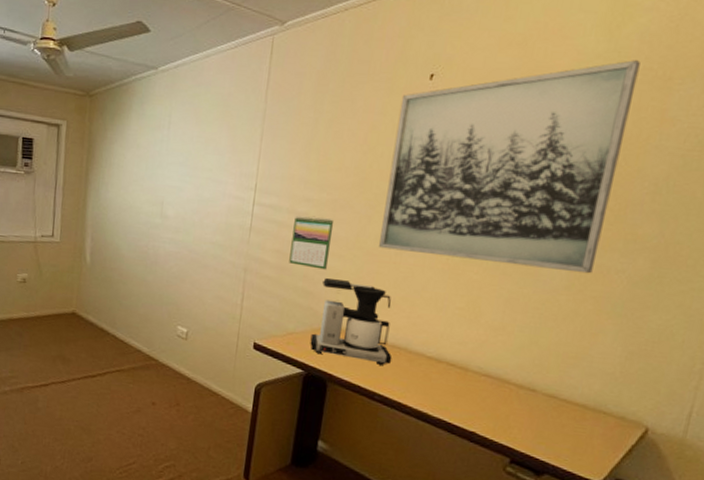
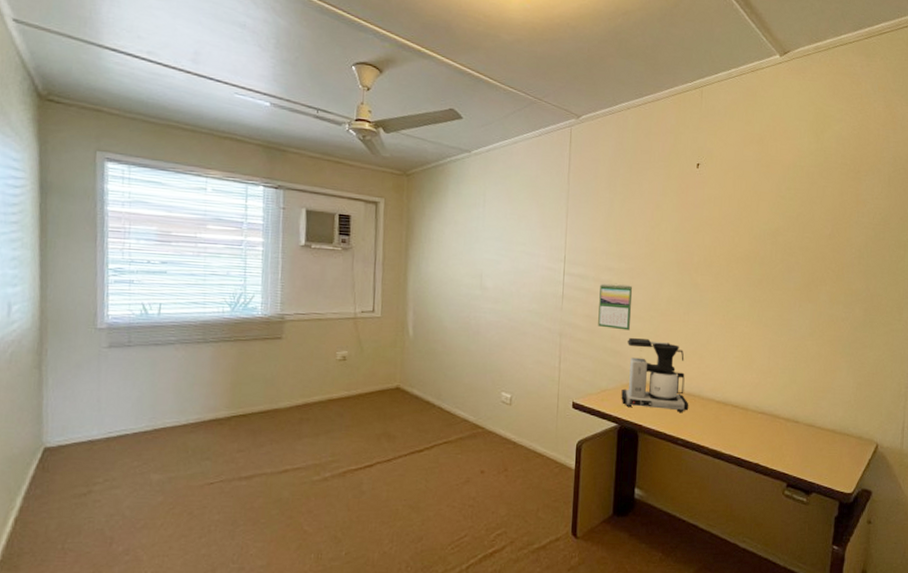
wall art: present [379,60,640,274] -> none [670,157,839,322]

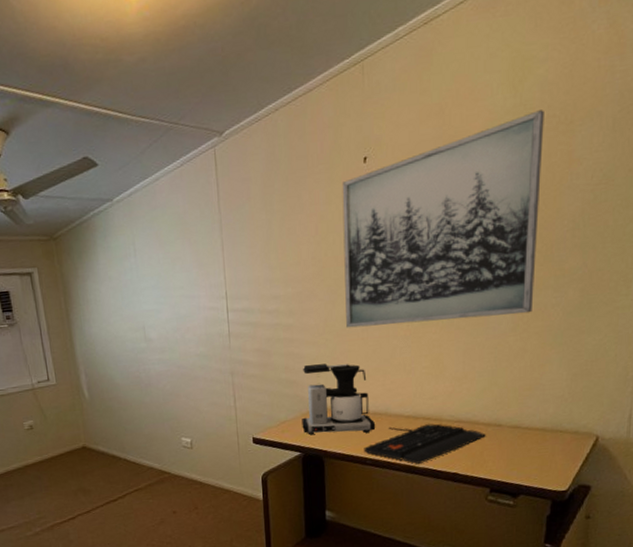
calendar: present [598,283,633,331] -> none [267,310,305,360]
wall art: none [670,157,839,322] -> present [342,110,544,328]
keyboard: none [676,410,785,450] -> present [364,423,486,464]

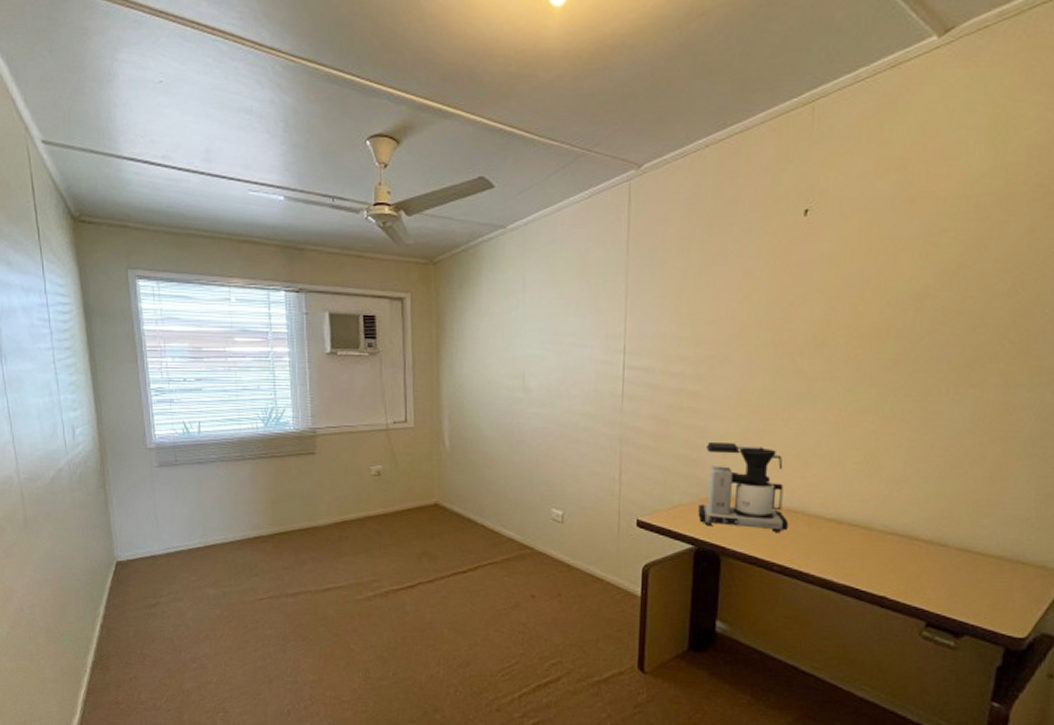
wall art: present [342,110,544,328] -> none [764,177,1030,414]
keyboard: present [364,423,486,464] -> none [771,530,926,579]

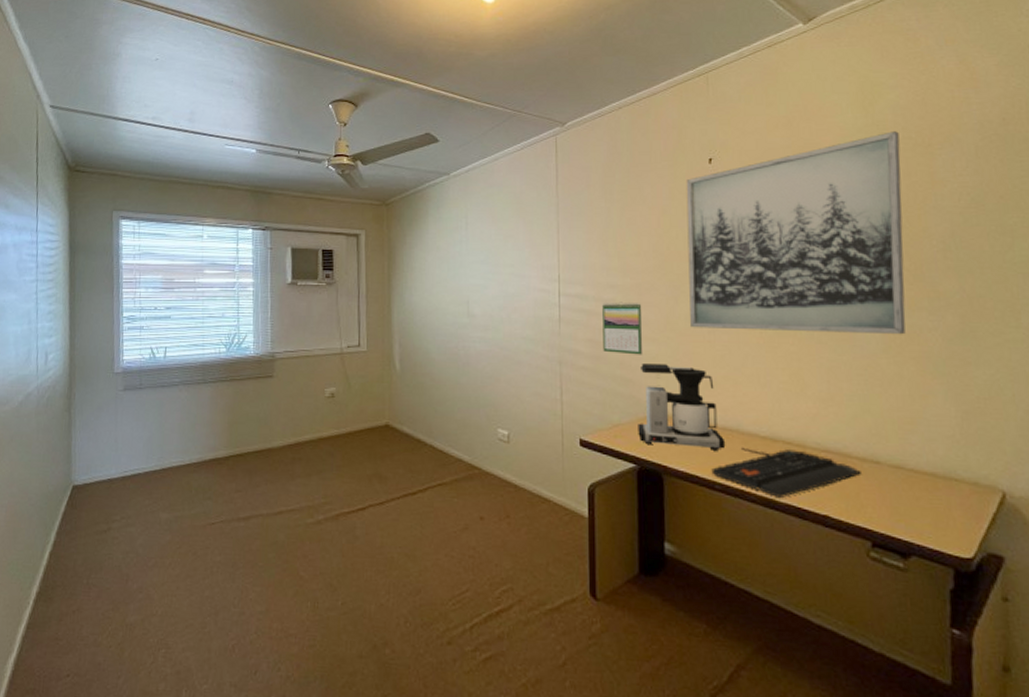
calendar: none [668,375,714,433] -> present [602,302,643,355]
wall art: none [764,177,1030,414] -> present [686,131,906,335]
keyboard: none [771,530,926,579] -> present [711,448,861,498]

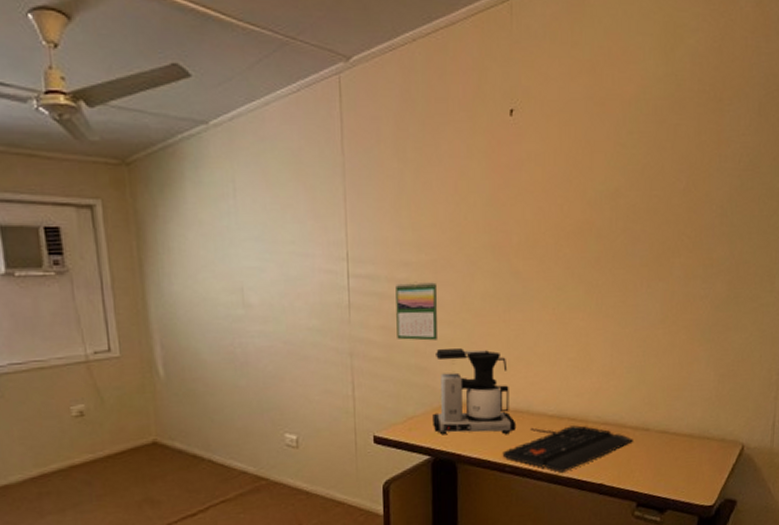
wall art: present [686,131,906,335] -> none [485,83,695,308]

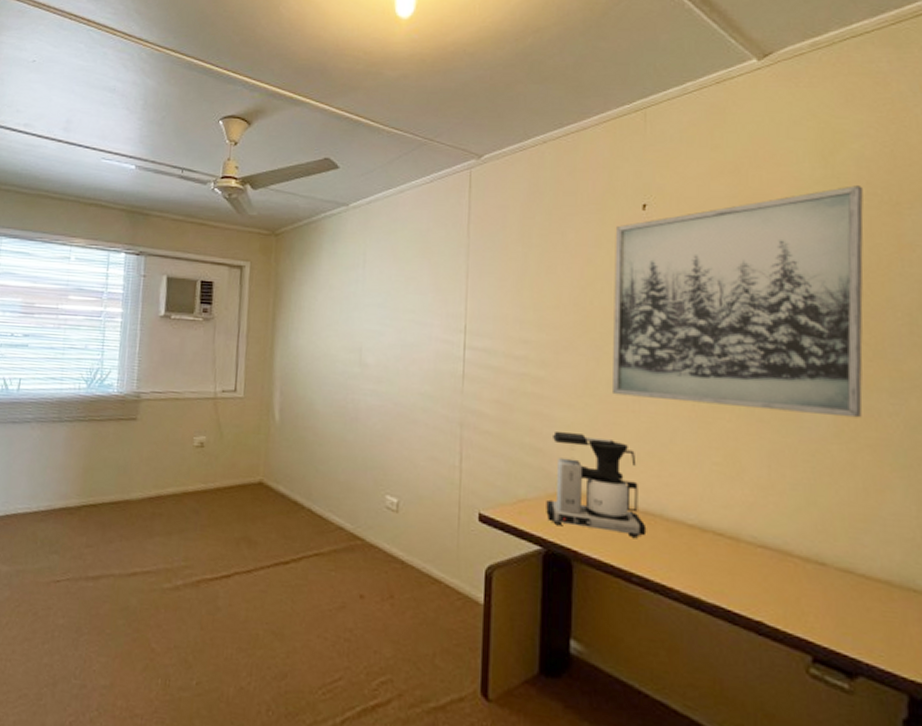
calendar: present [396,281,439,341] -> none [511,360,558,422]
wall art: none [485,83,695,308] -> present [613,185,864,418]
keyboard: present [502,425,633,472] -> none [628,537,803,597]

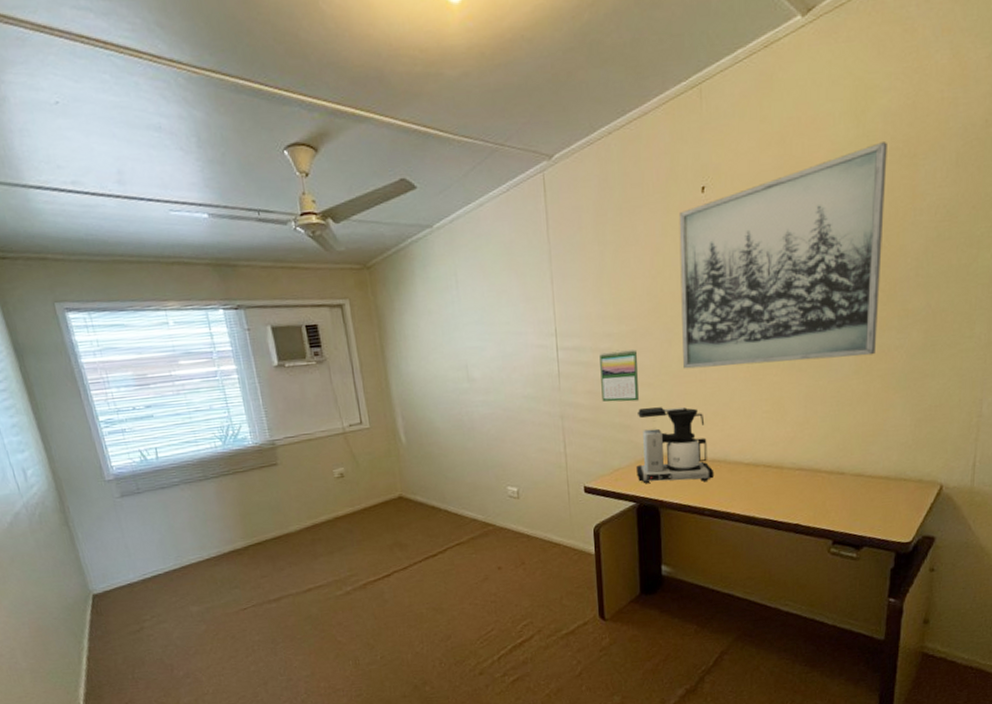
calendar: none [511,360,558,422] -> present [599,349,640,402]

